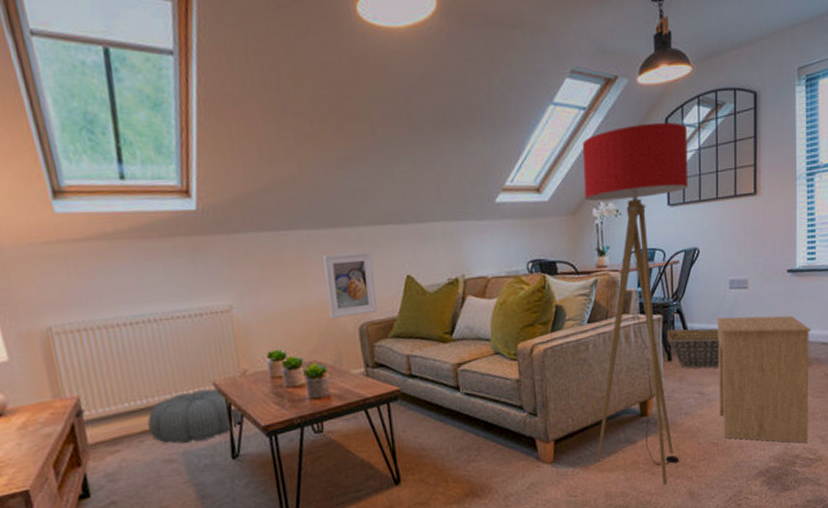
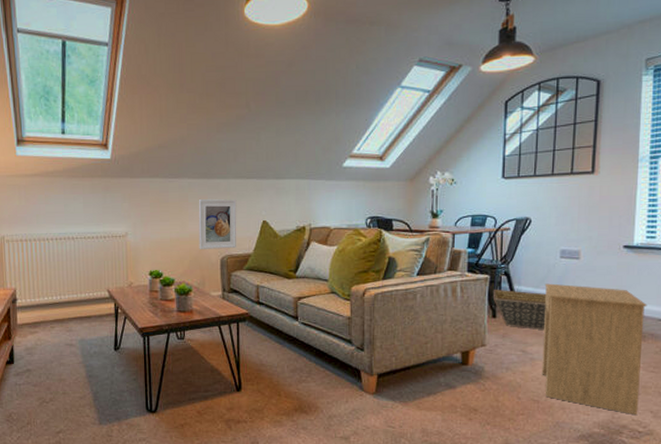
pouf: present [147,388,244,444] -> none [59,294,127,333]
floor lamp: present [582,122,689,486] -> none [416,105,526,433]

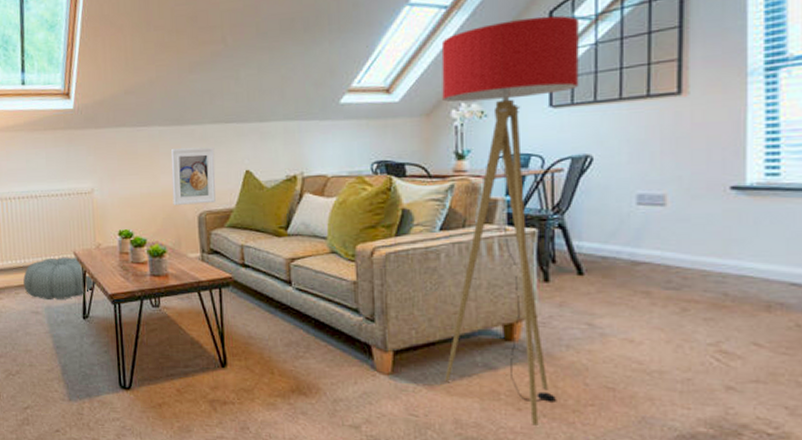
pouf: none [59,294,127,333] -> present [23,257,95,299]
floor lamp: none [416,105,526,433] -> present [441,15,579,427]
basket: present [492,289,547,331] -> none [543,245,620,298]
side table: present [541,283,647,416] -> none [616,237,771,412]

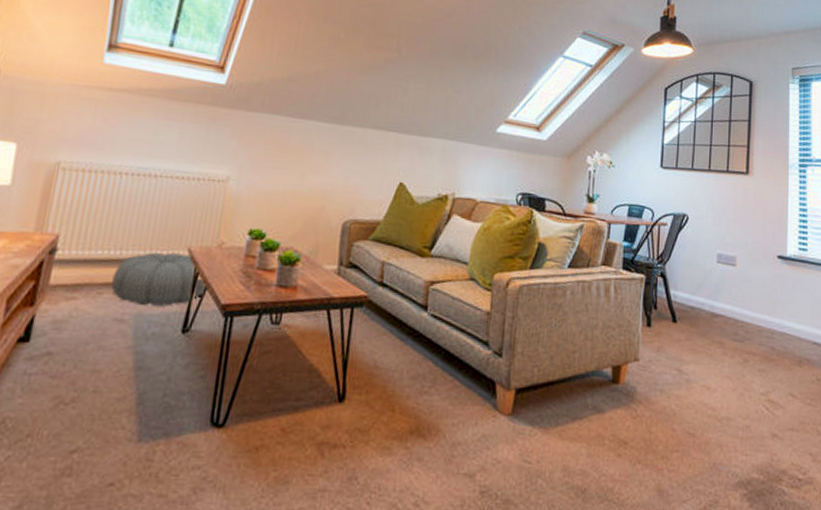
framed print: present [170,147,216,205] -> none [317,148,372,213]
floor lamp: present [441,15,579,427] -> none [558,88,684,474]

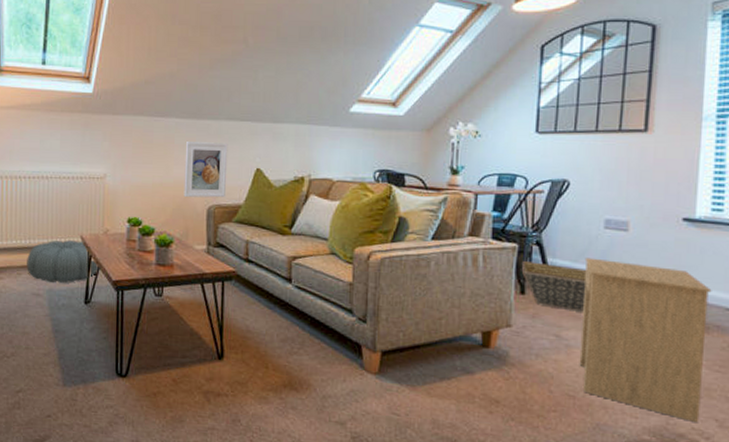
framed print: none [317,148,372,213] -> present [183,142,228,198]
basket: none [648,291,703,347] -> present [521,260,587,313]
side table: none [698,290,802,459] -> present [579,257,712,423]

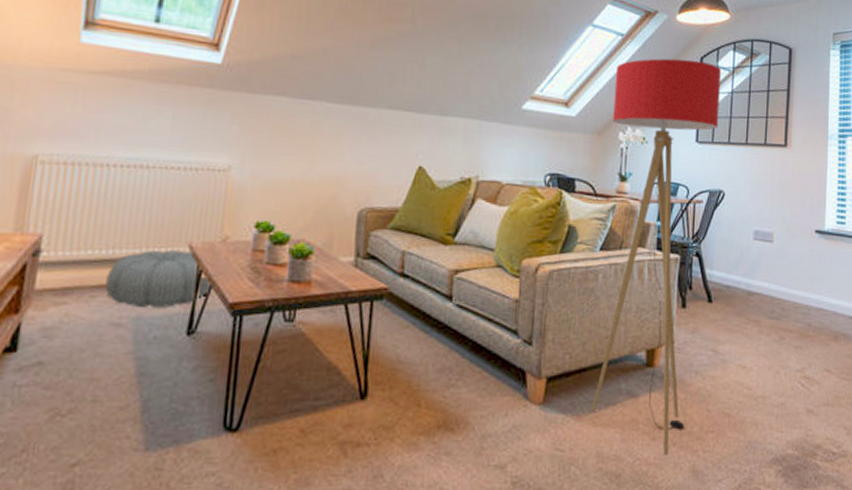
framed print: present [183,142,228,198] -> none [330,131,388,200]
floor lamp: none [426,49,566,430] -> present [592,58,721,457]
basket: present [521,260,587,313] -> none [683,272,740,326]
side table: present [579,257,712,423] -> none [733,269,839,433]

